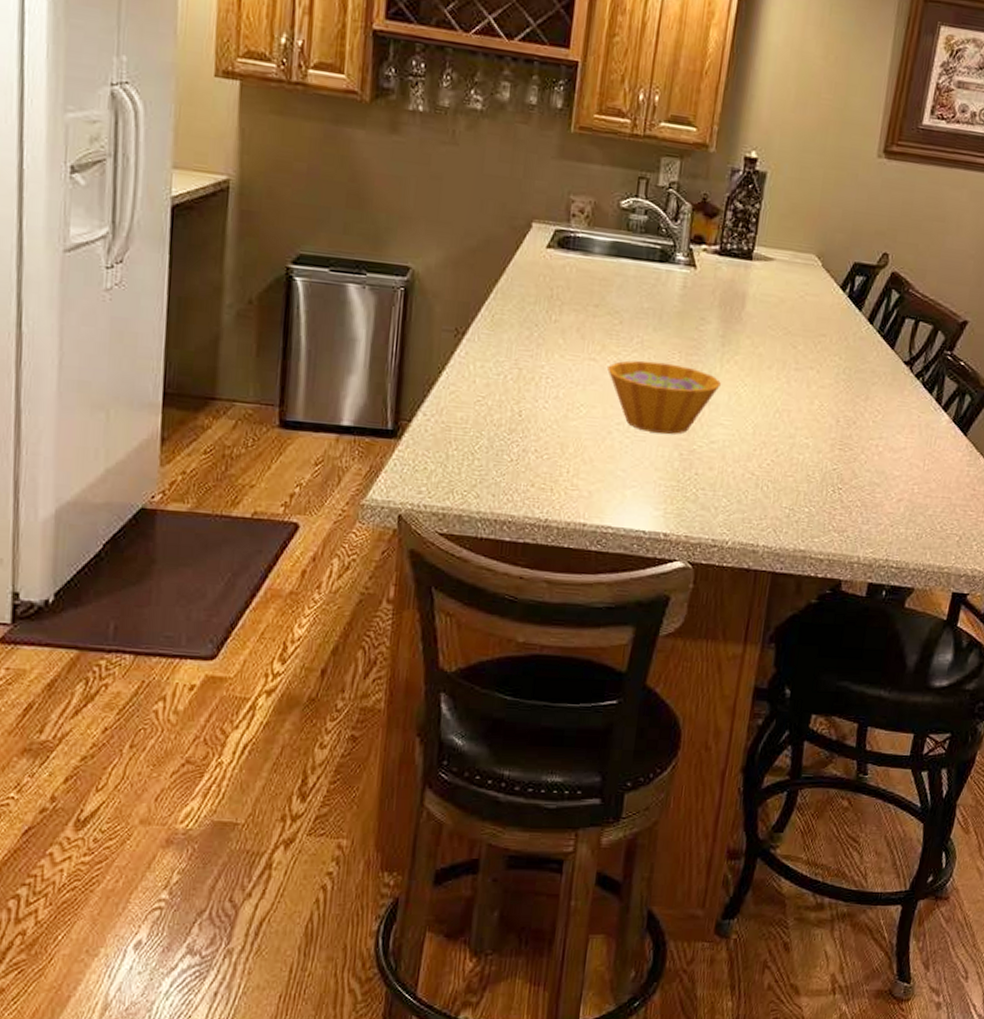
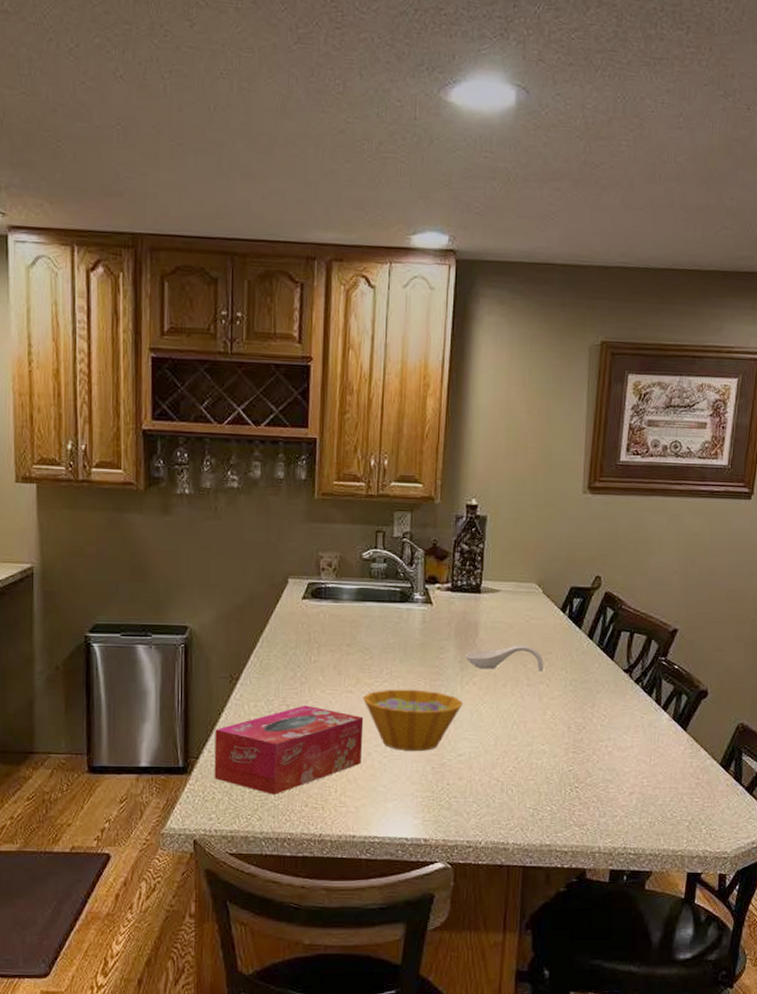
tissue box: none [427,370,607,471] -> present [214,705,364,795]
spoon rest: none [728,322,816,356] -> present [465,645,544,672]

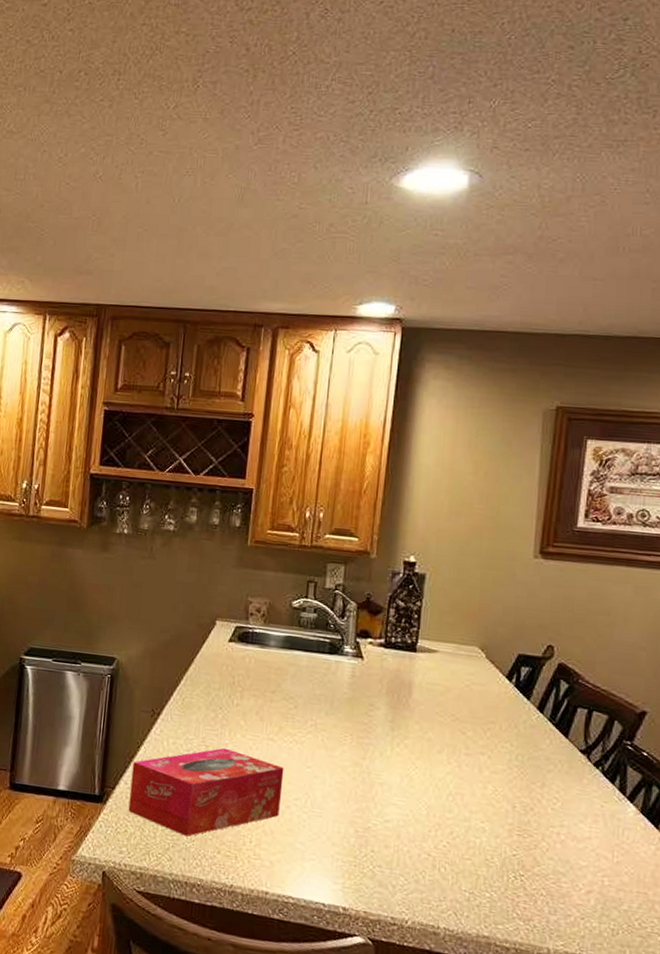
bowl: present [363,689,463,751] -> none [285,741,392,812]
spoon rest: present [465,645,544,672] -> none [397,710,485,742]

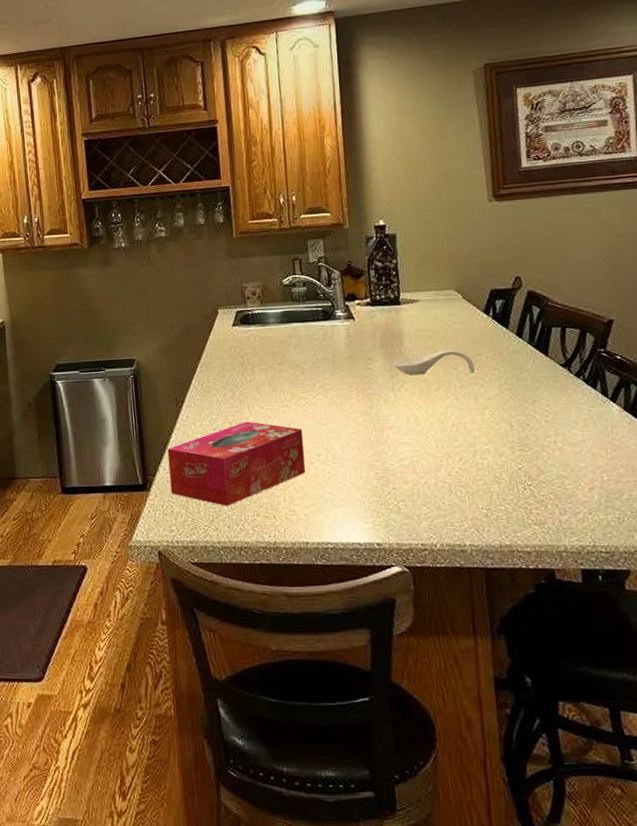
spoon rest: none [397,710,485,742] -> present [394,349,475,376]

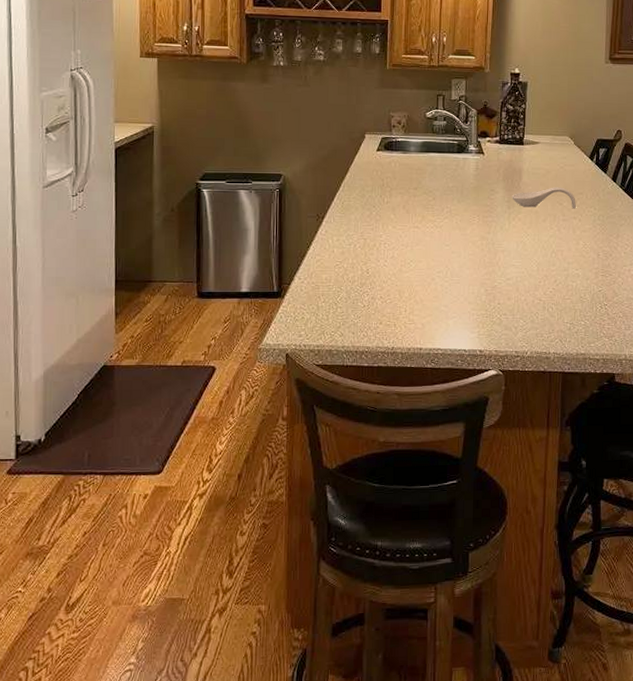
tissue box: present [167,421,306,506] -> none [303,238,428,314]

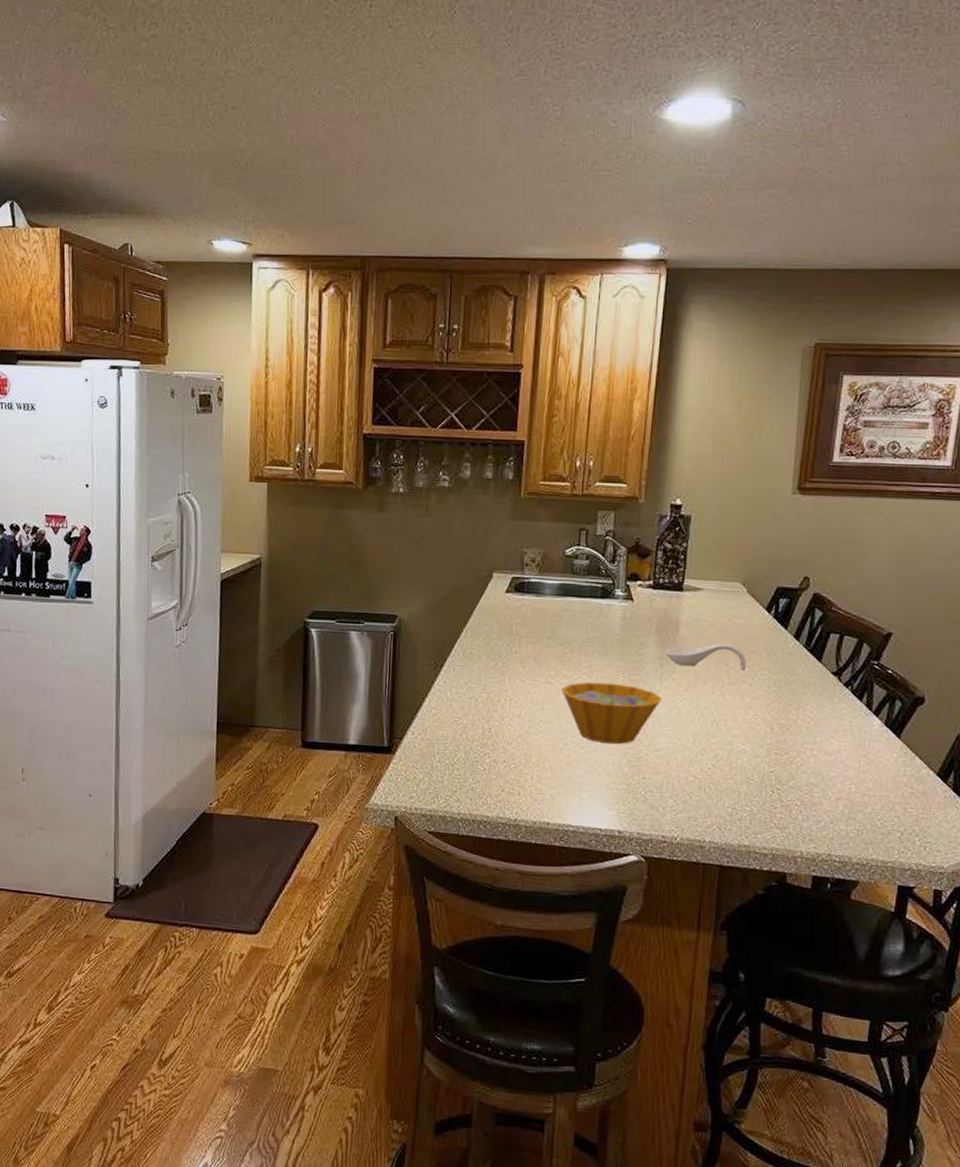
bowl: none [427,224,510,276] -> present [561,682,661,744]

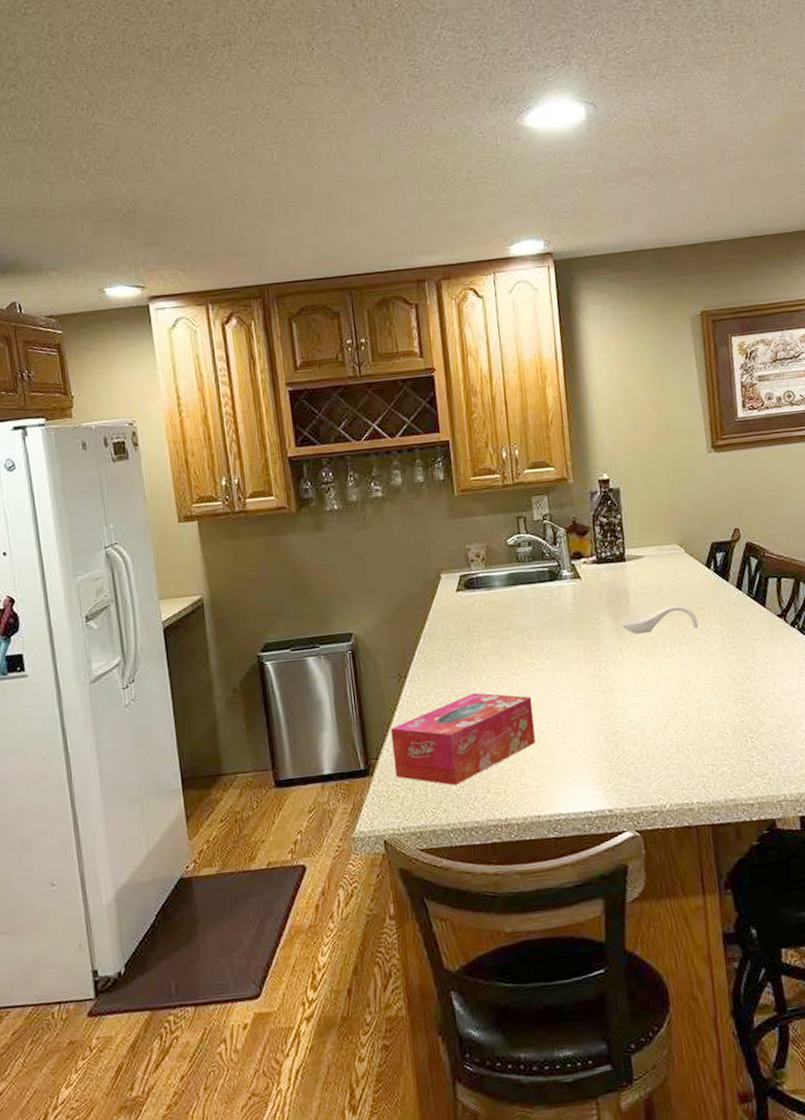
tissue box: none [416,693,562,778] -> present [390,692,536,786]
bowl: present [561,682,661,744] -> none [528,662,625,725]

